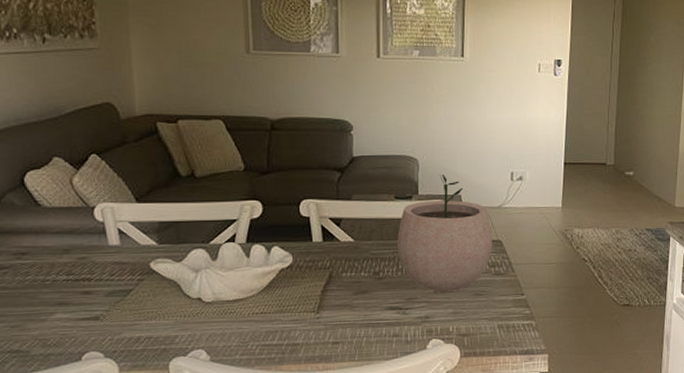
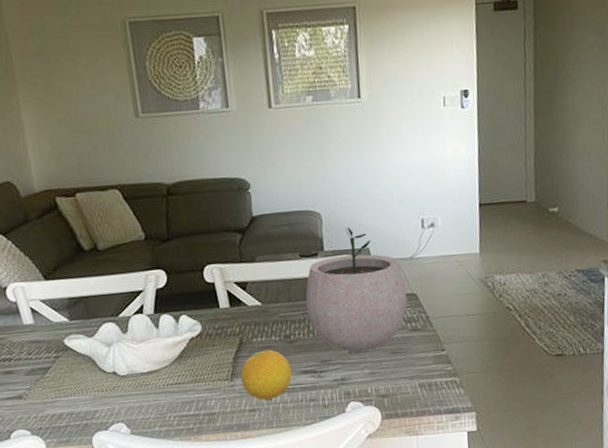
fruit: none [328,285,378,333] -> present [240,349,292,400]

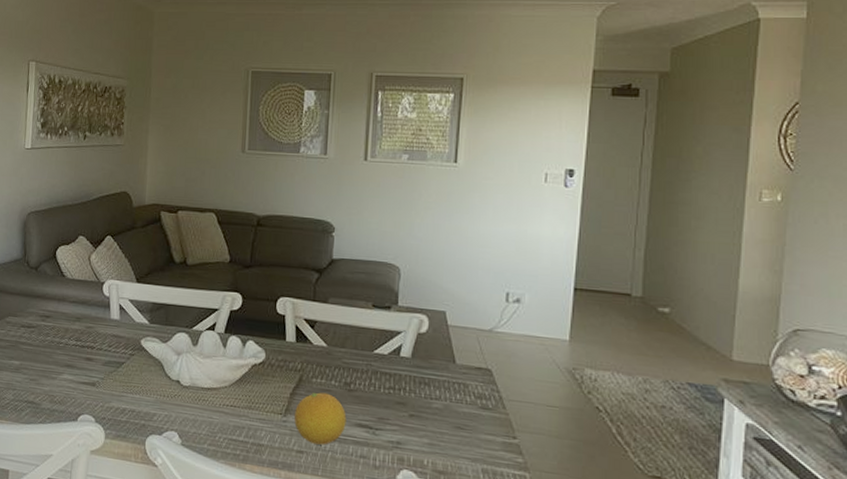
plant pot: present [305,227,408,352] -> none [371,287,481,419]

